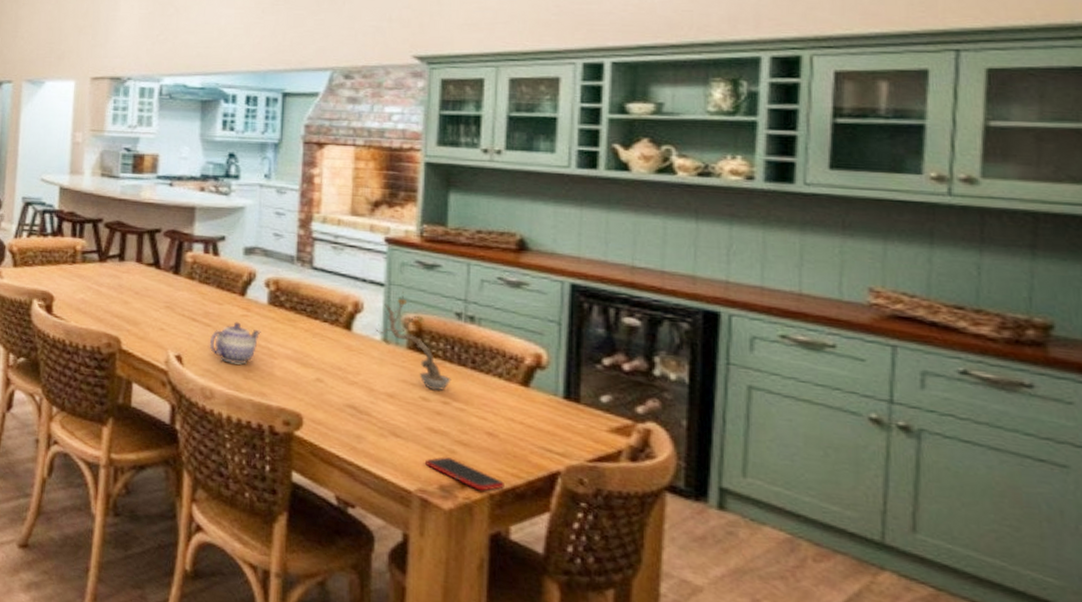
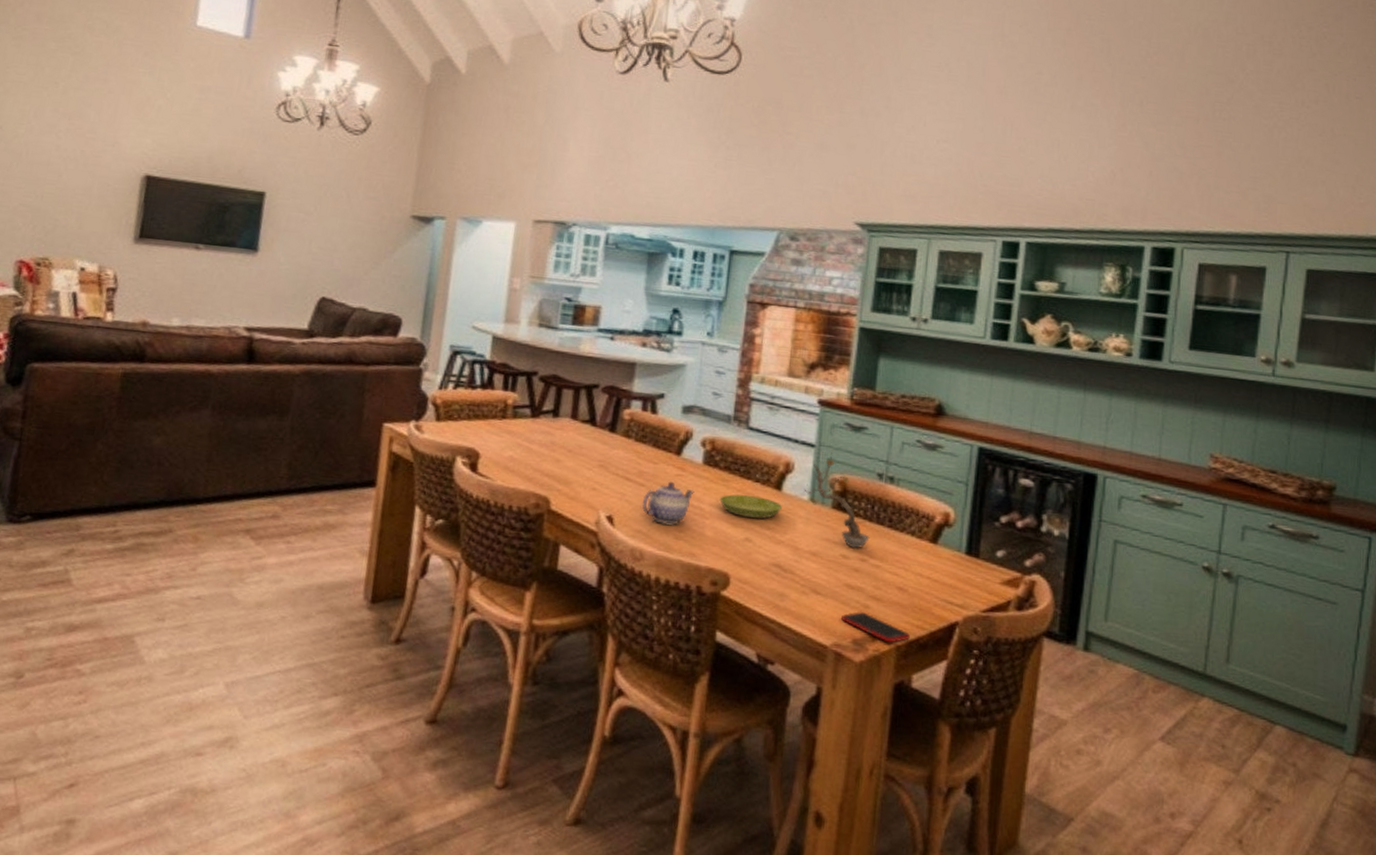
saucer: none [287,334,354,359] -> present [719,494,783,519]

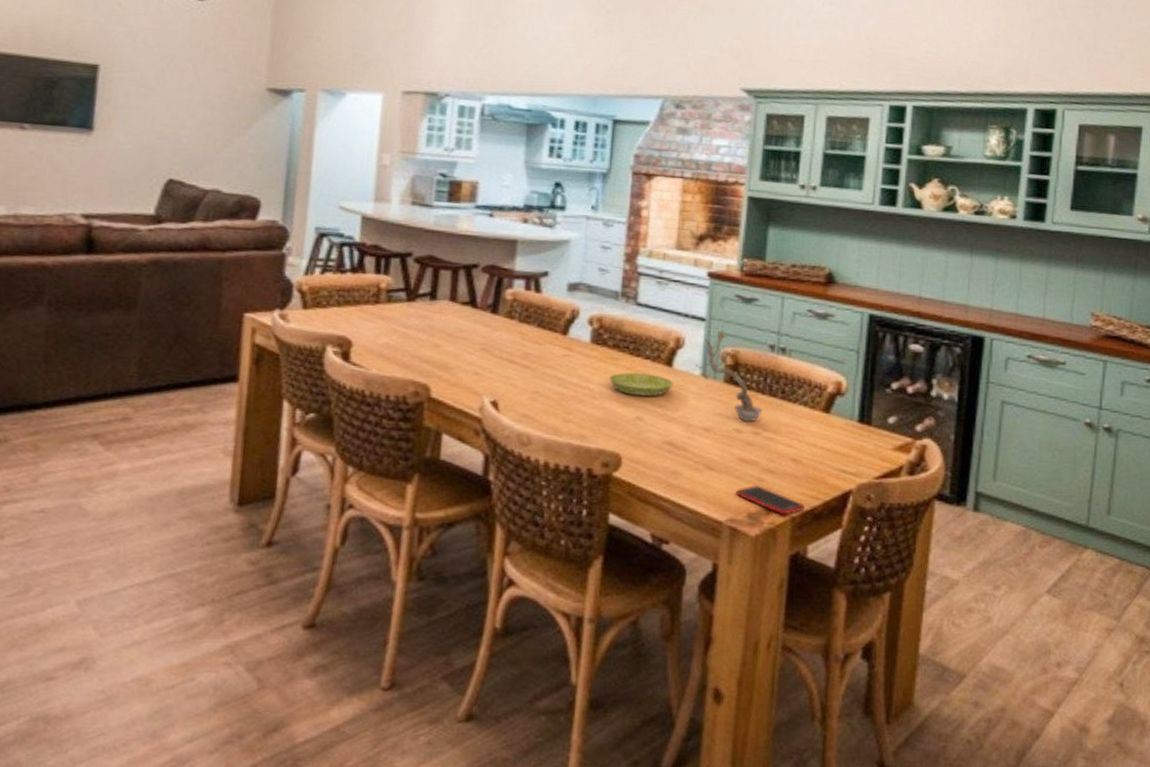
teapot: present [641,481,695,525] -> none [527,362,583,407]

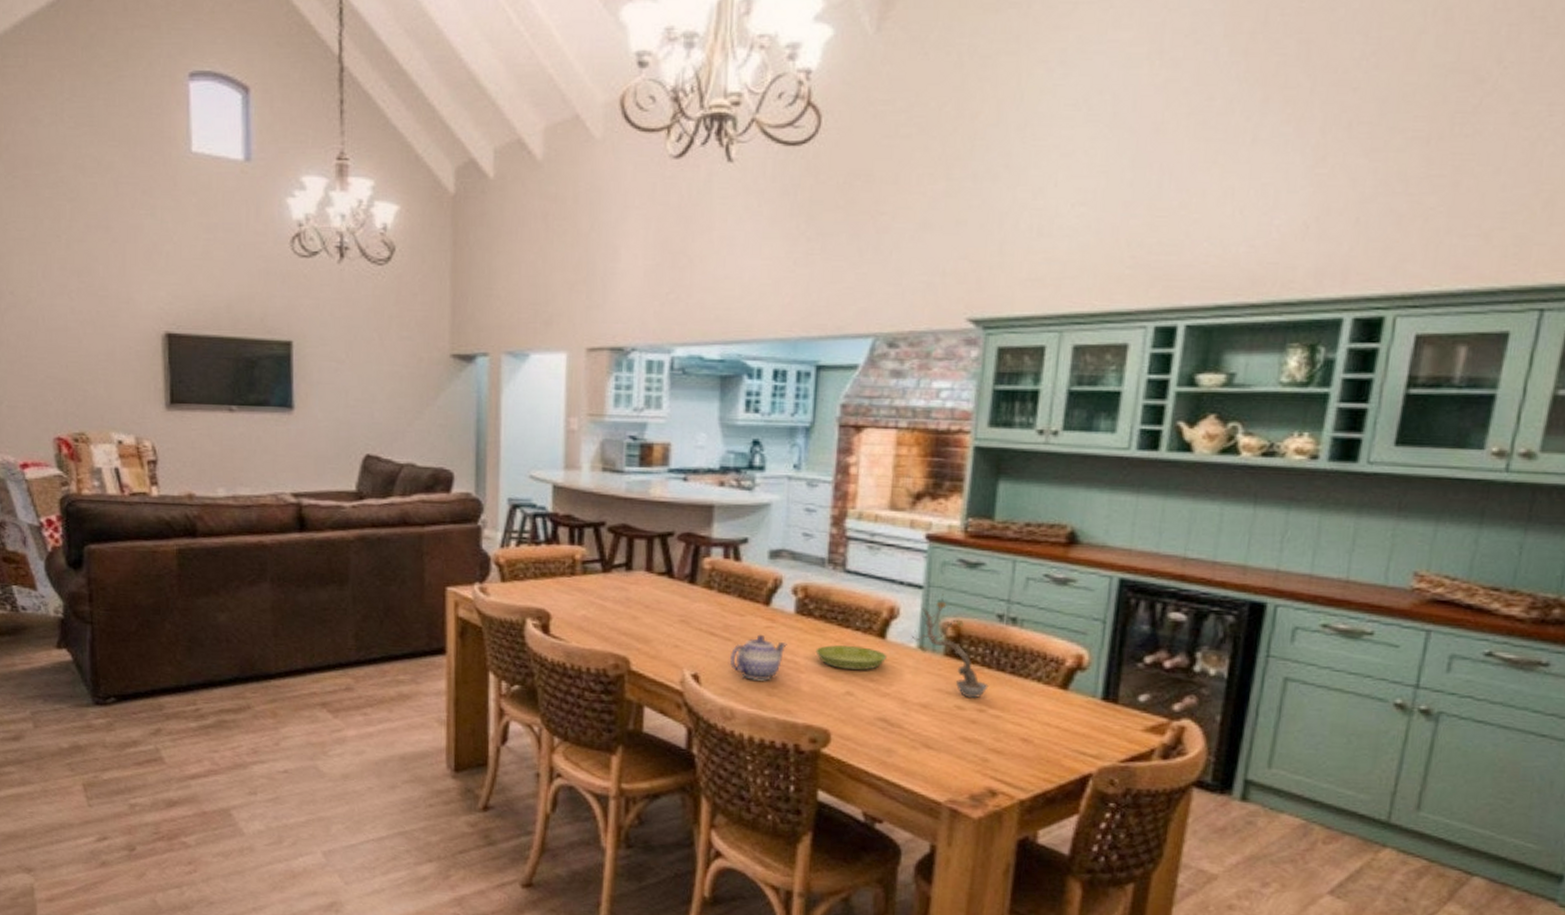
teapot: none [527,362,583,407] -> present [729,634,787,681]
cell phone: present [736,485,805,515] -> none [957,766,1036,798]

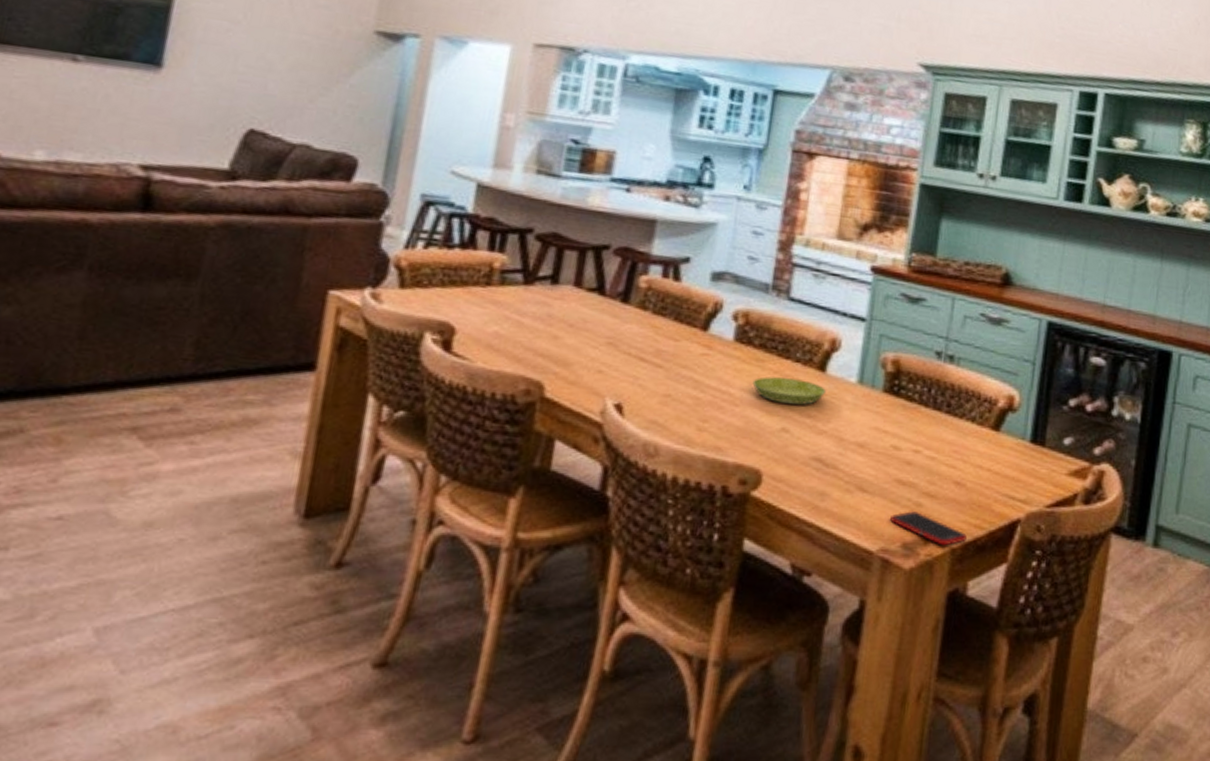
teapot: present [729,634,787,681] -> none [658,362,723,414]
plant: present [911,591,989,699] -> none [851,325,925,439]
cell phone: none [957,766,1036,798] -> present [890,511,967,546]

